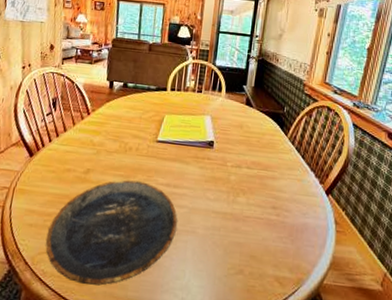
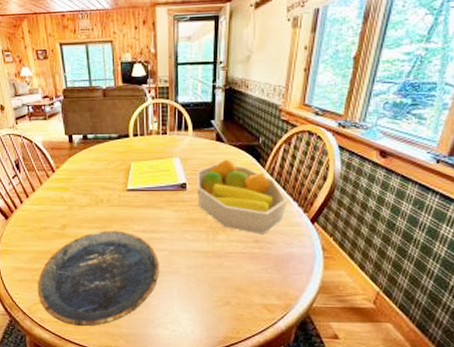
fruit bowl: none [223,122,306,201] -> present [197,159,288,234]

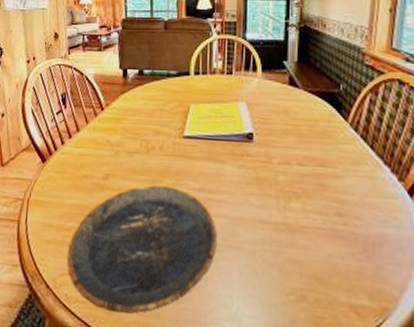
fruit bowl: present [197,159,288,234] -> none [266,107,378,206]

